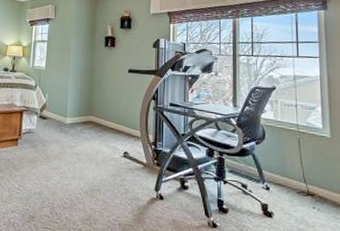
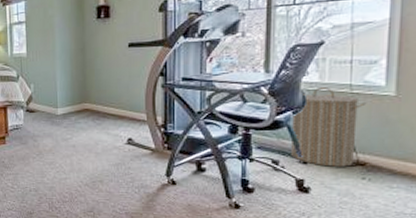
laundry hamper: none [256,124,310,196] -> present [291,87,367,167]

